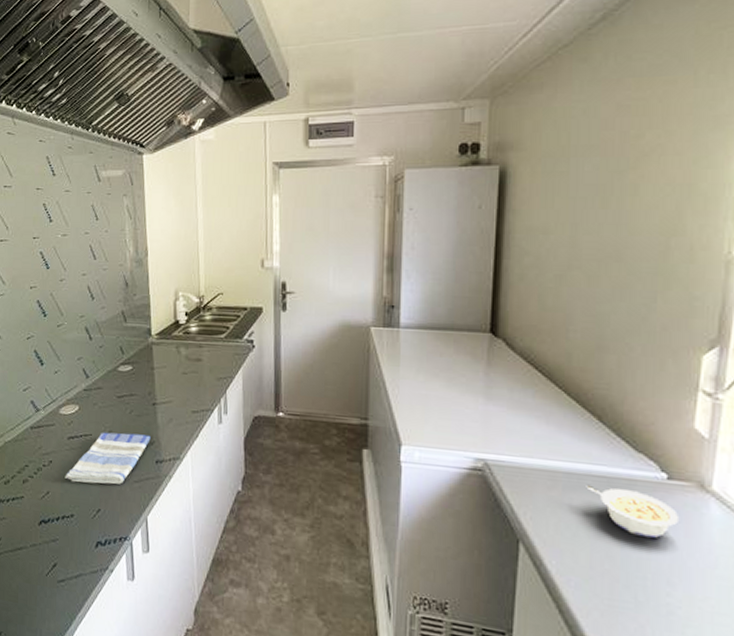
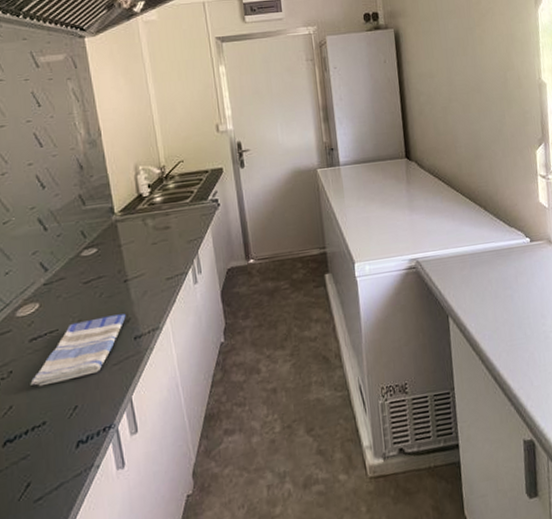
legume: present [586,484,680,538] -> none [484,256,541,288]

